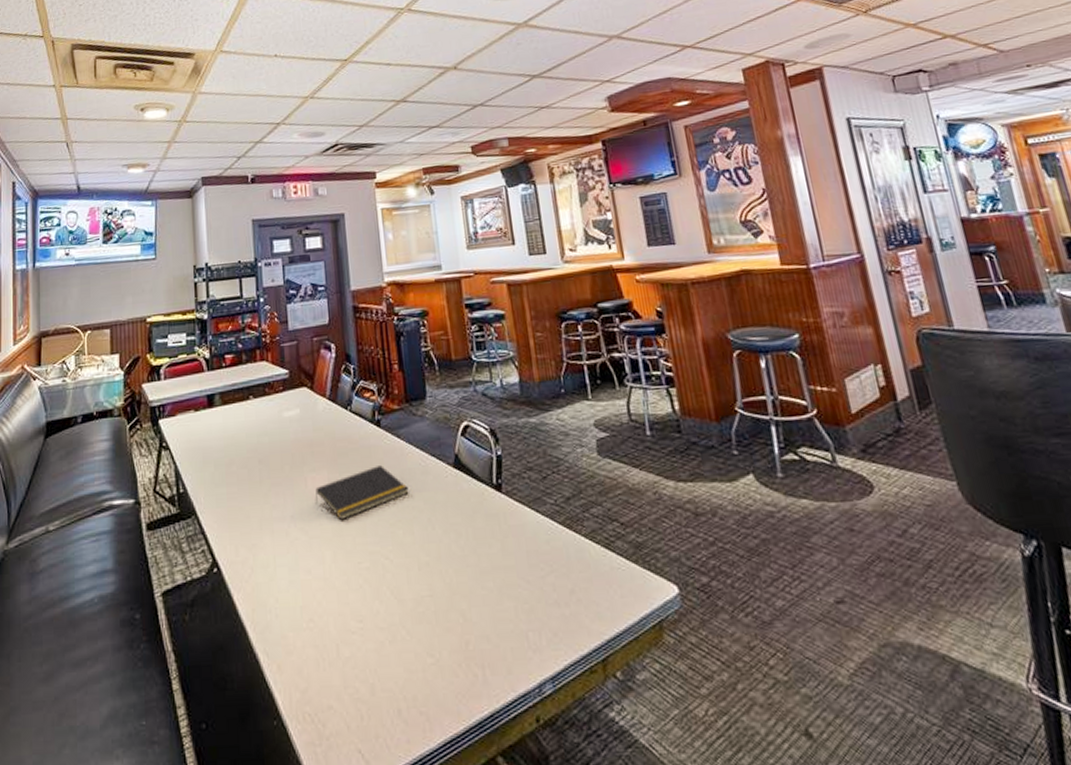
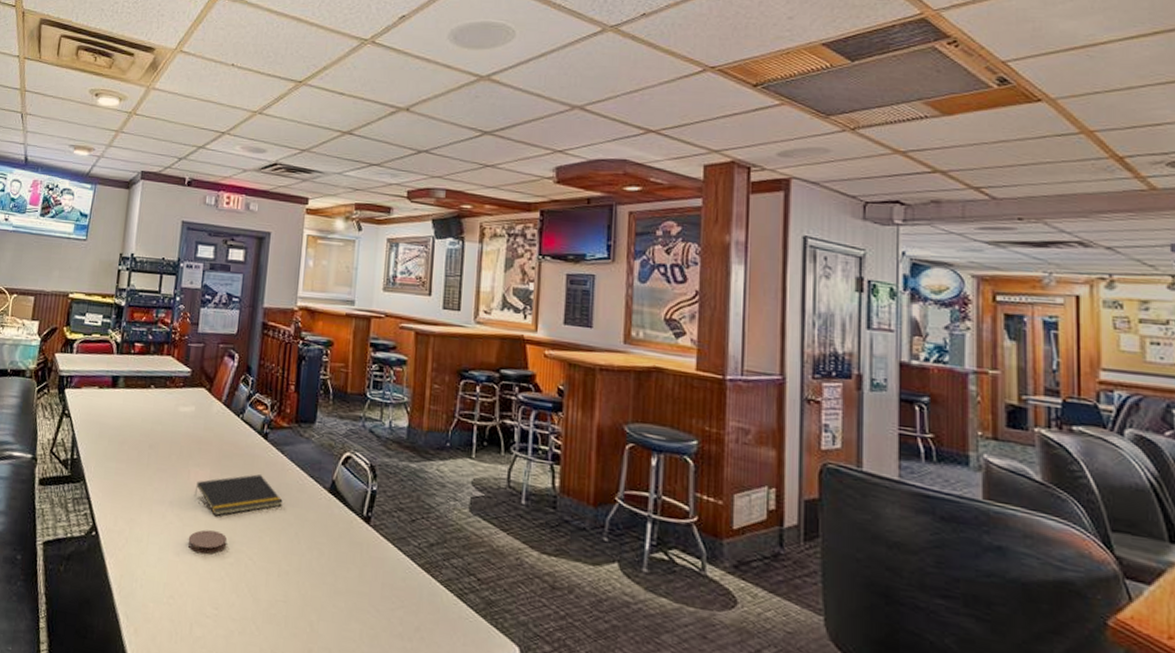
coaster: none [317,536,360,564] -> present [187,529,228,554]

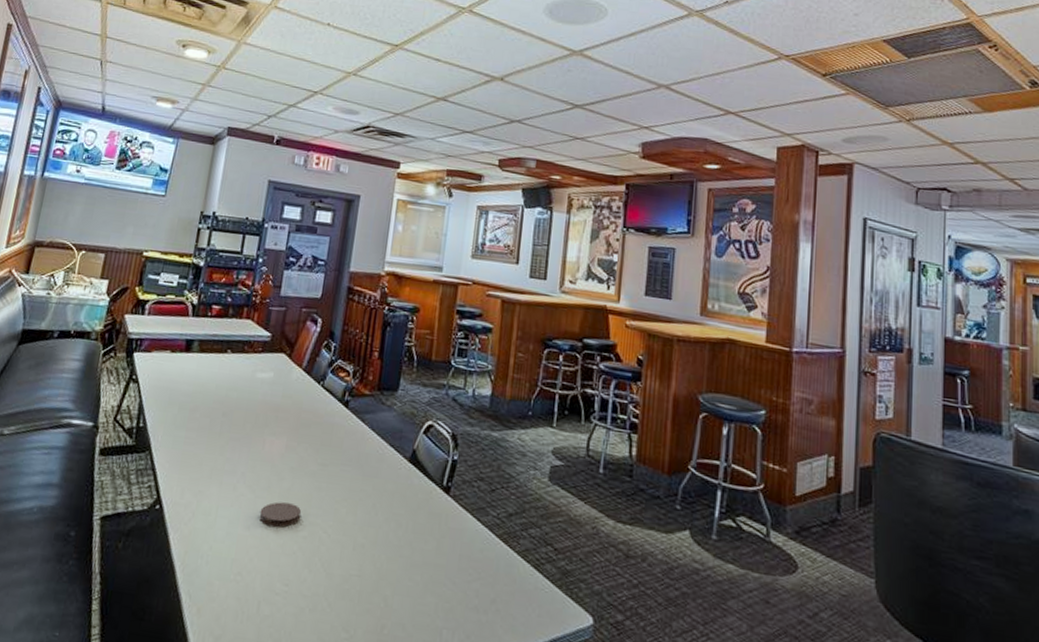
notepad: present [194,474,283,516] -> none [268,443,361,487]

